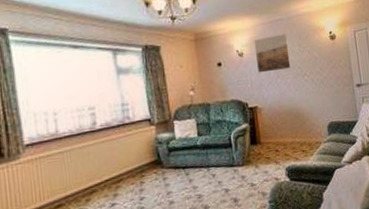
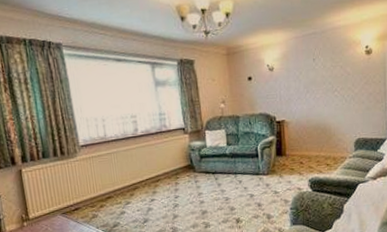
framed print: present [253,34,291,73] -> none [285,48,321,88]

